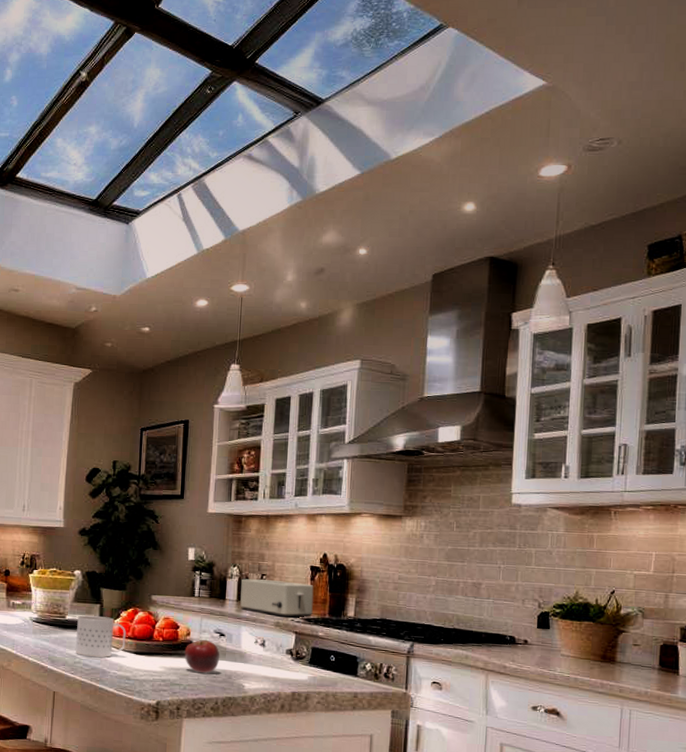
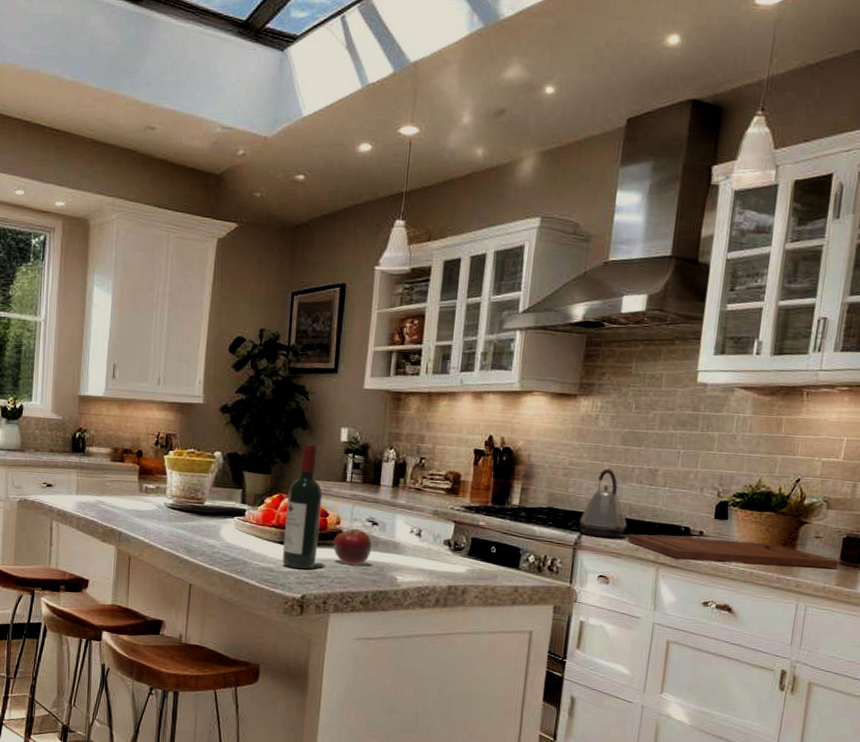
mug: present [76,615,126,658] -> none [214,501,270,548]
wine bottle: none [137,562,173,678] -> present [282,443,323,570]
toaster: present [240,579,314,618] -> none [396,462,477,506]
kettle: none [411,582,456,647] -> present [579,468,627,539]
cutting board: none [457,642,658,675] -> present [627,533,839,570]

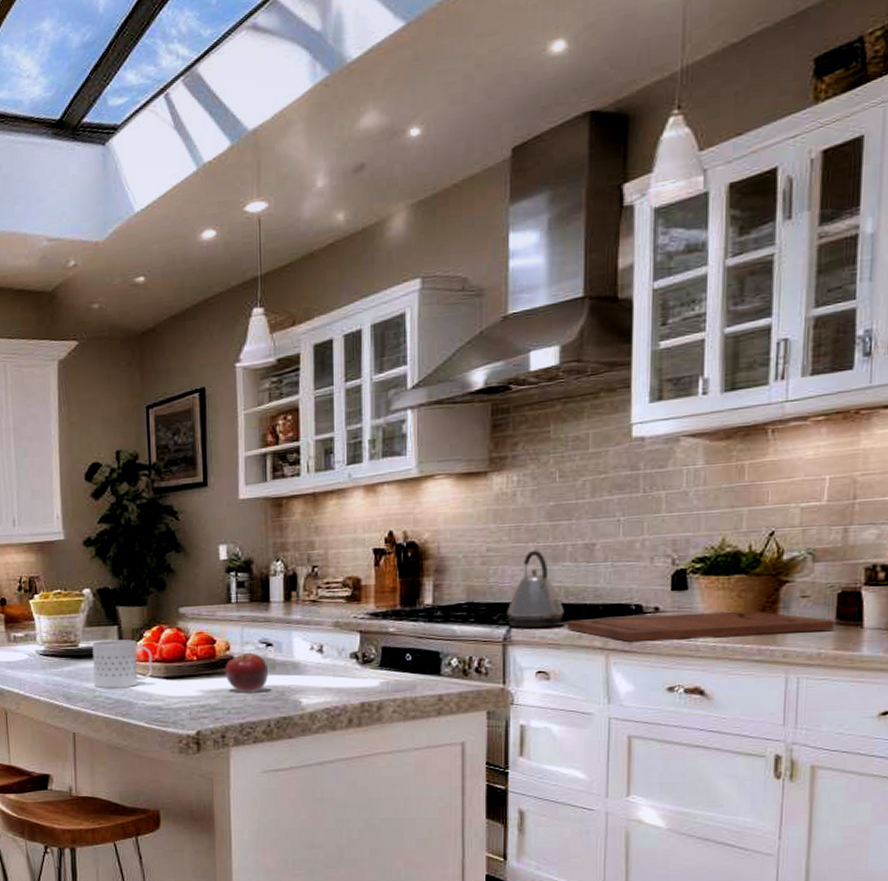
mug: none [214,501,270,548] -> present [92,639,153,689]
wine bottle: present [282,443,323,570] -> none [168,567,208,704]

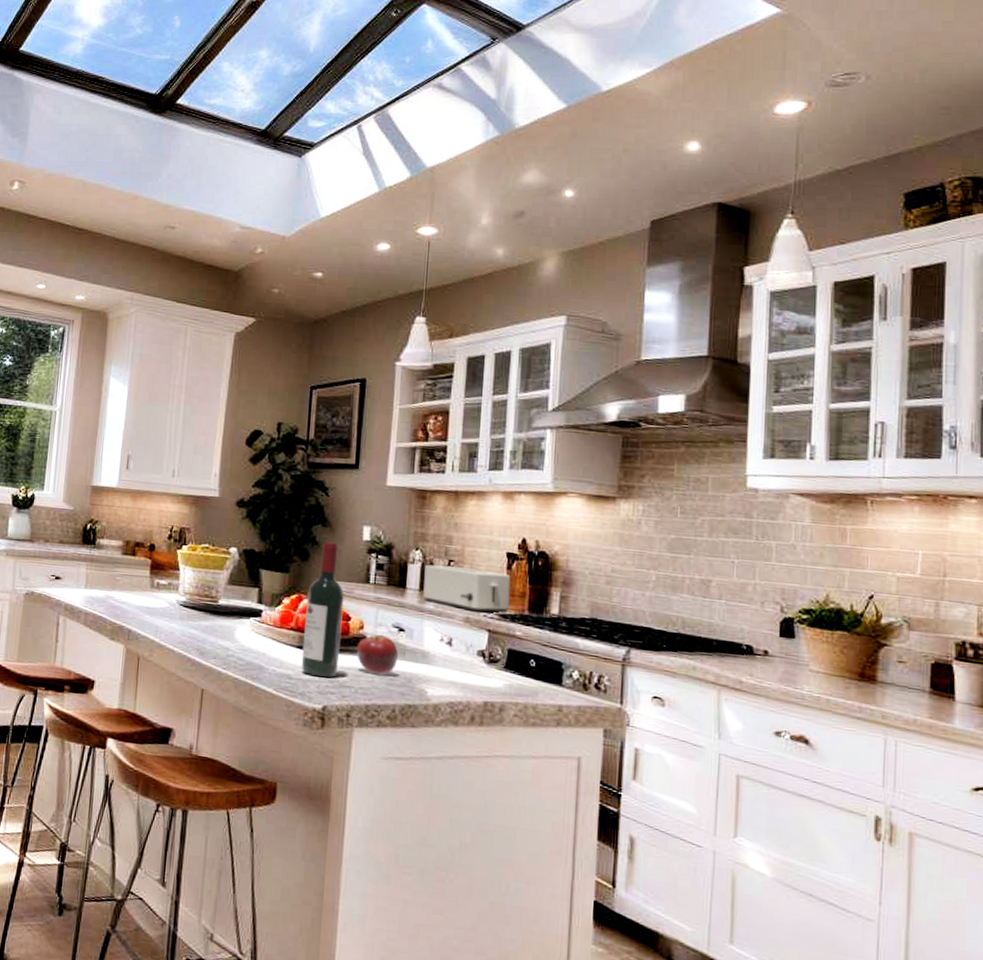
mug: present [92,639,153,689] -> none [229,600,289,651]
wine bottle: none [168,567,208,704] -> present [301,541,344,678]
toaster: none [288,571,380,615] -> present [423,564,511,614]
kettle: present [506,550,564,629] -> none [627,577,681,656]
cutting board: present [567,610,835,642] -> none [683,650,929,700]

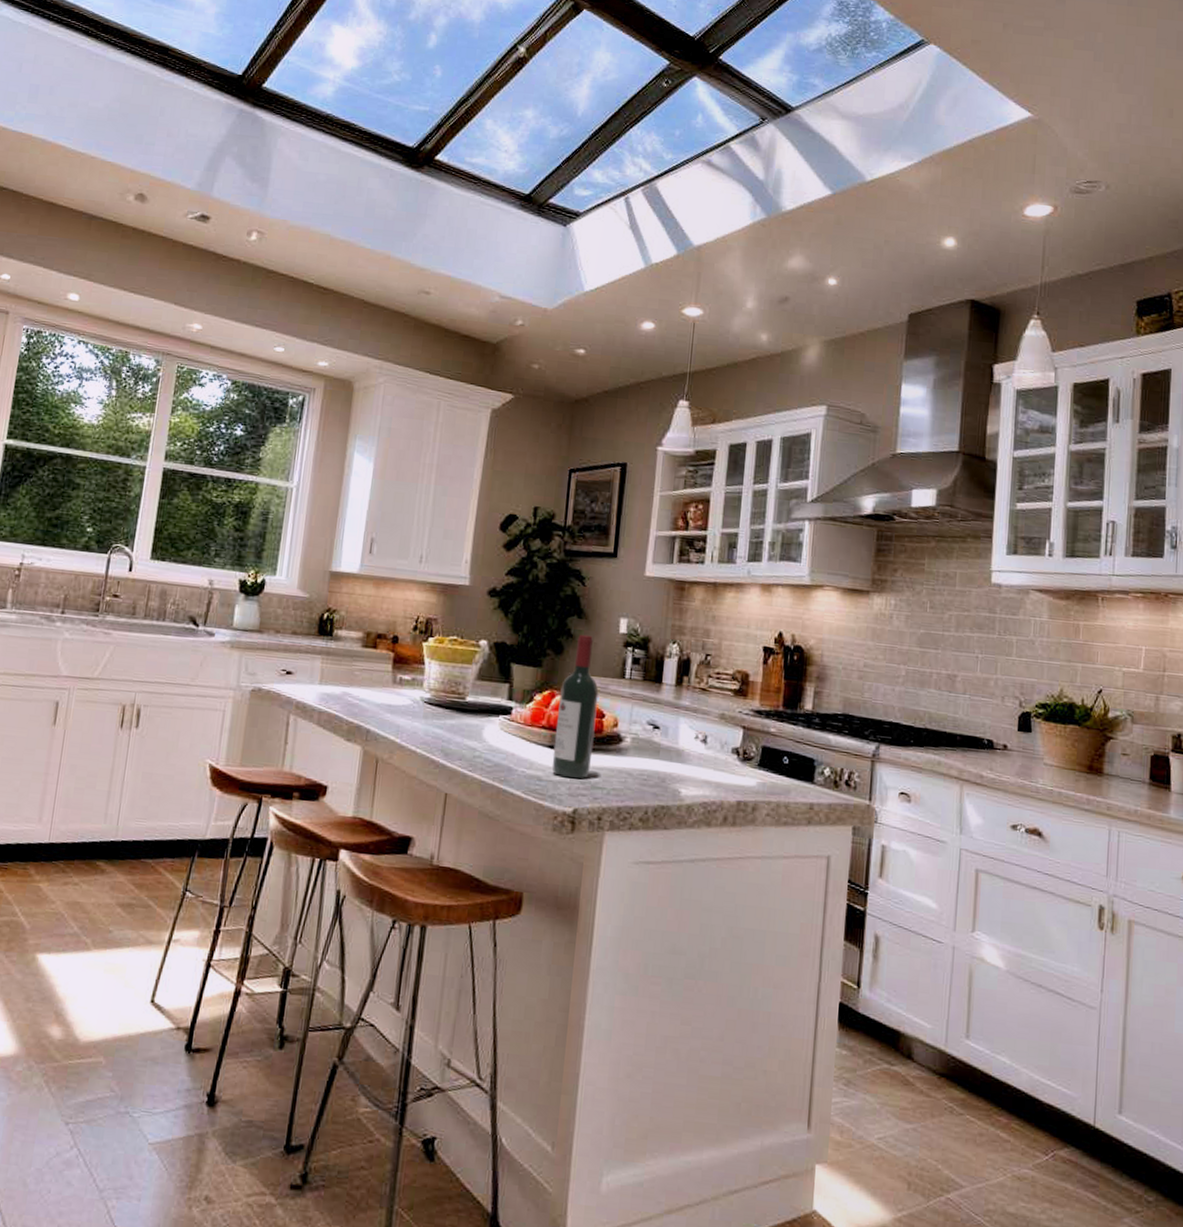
fruit: present [356,635,399,675] -> none [609,733,653,775]
toaster: present [423,564,511,614] -> none [679,658,767,710]

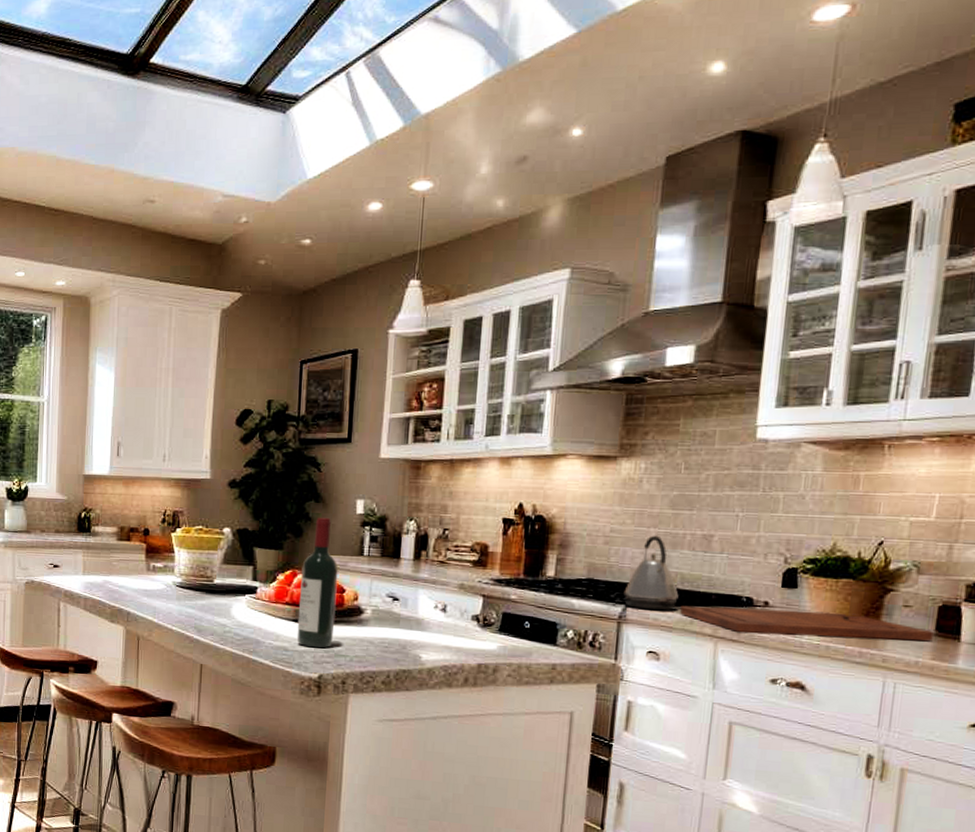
kettle: none [877,672,927,751] -> present [623,535,679,611]
cutting board: none [929,745,1148,791] -> present [680,605,934,642]

